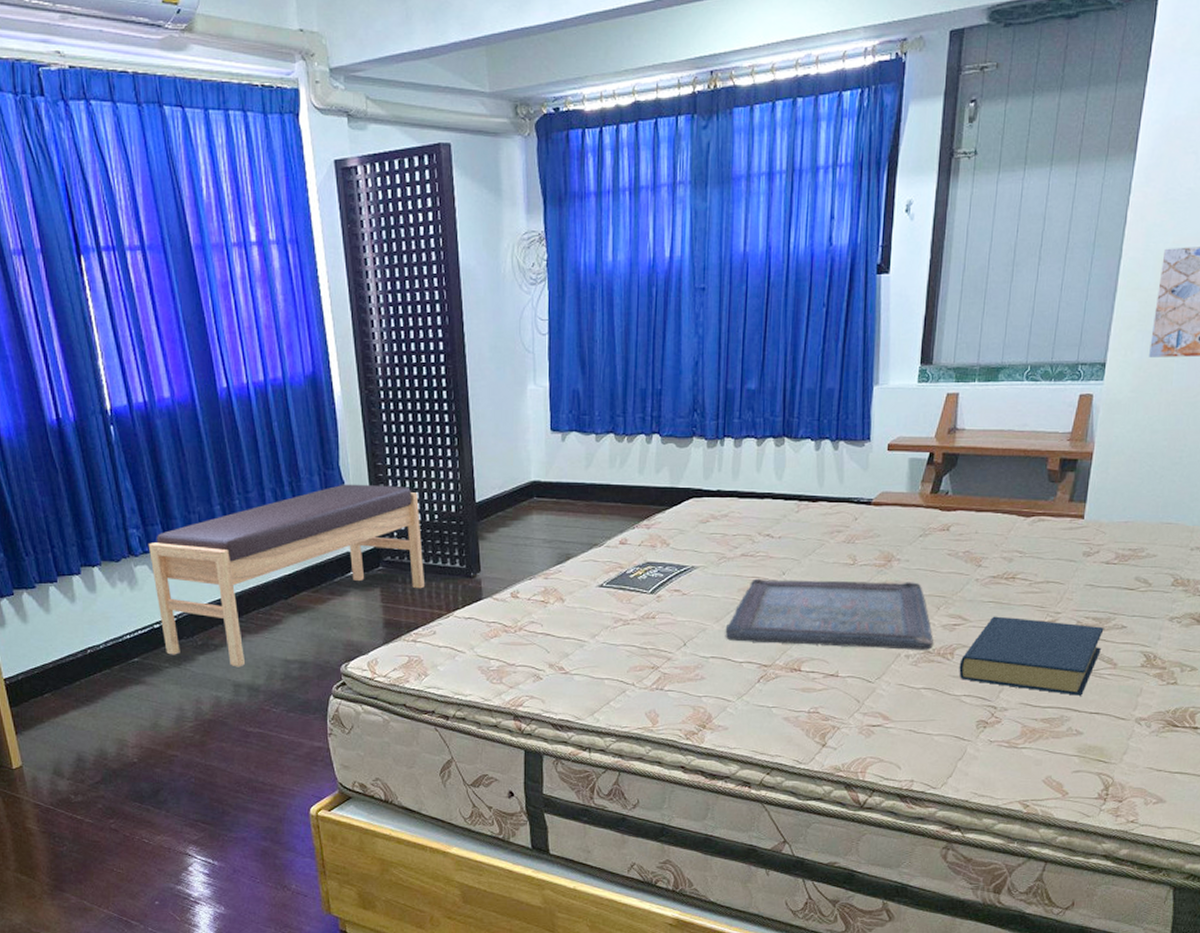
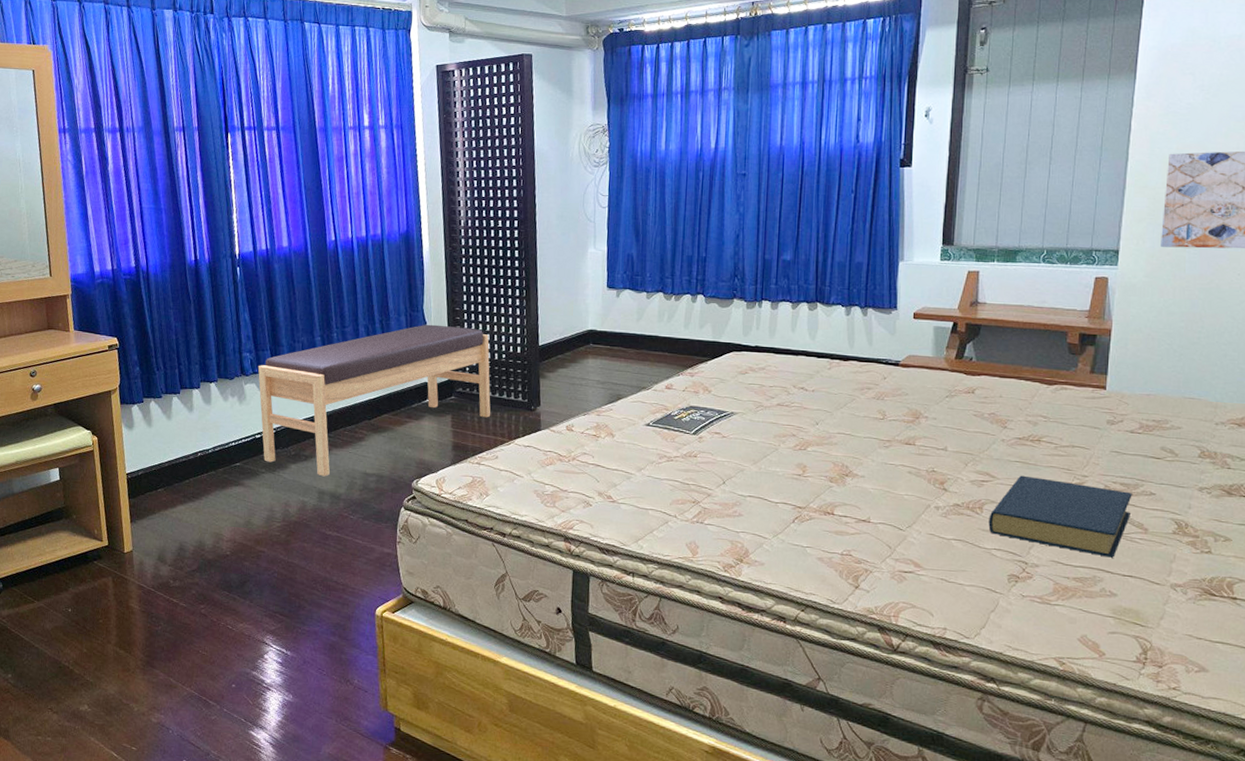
serving tray: present [725,578,933,650] -> none [762,426,962,503]

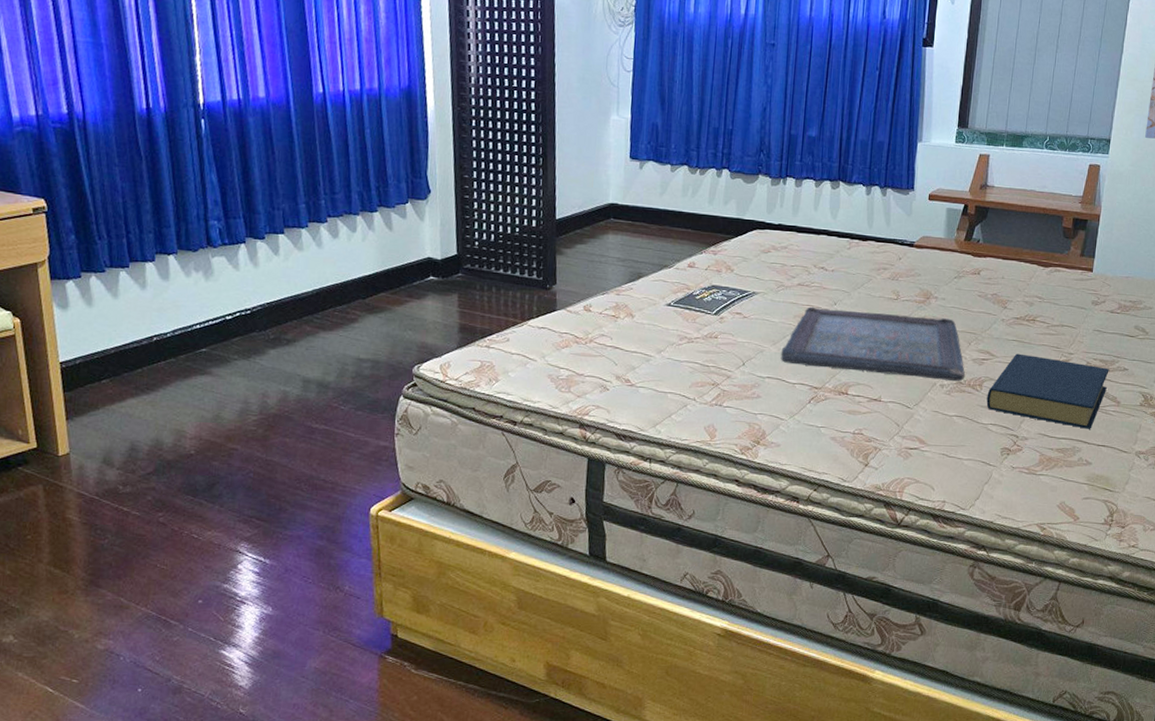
bench: present [258,324,491,477] -> none [228,192,502,363]
serving tray: none [762,426,962,503] -> present [780,306,965,381]

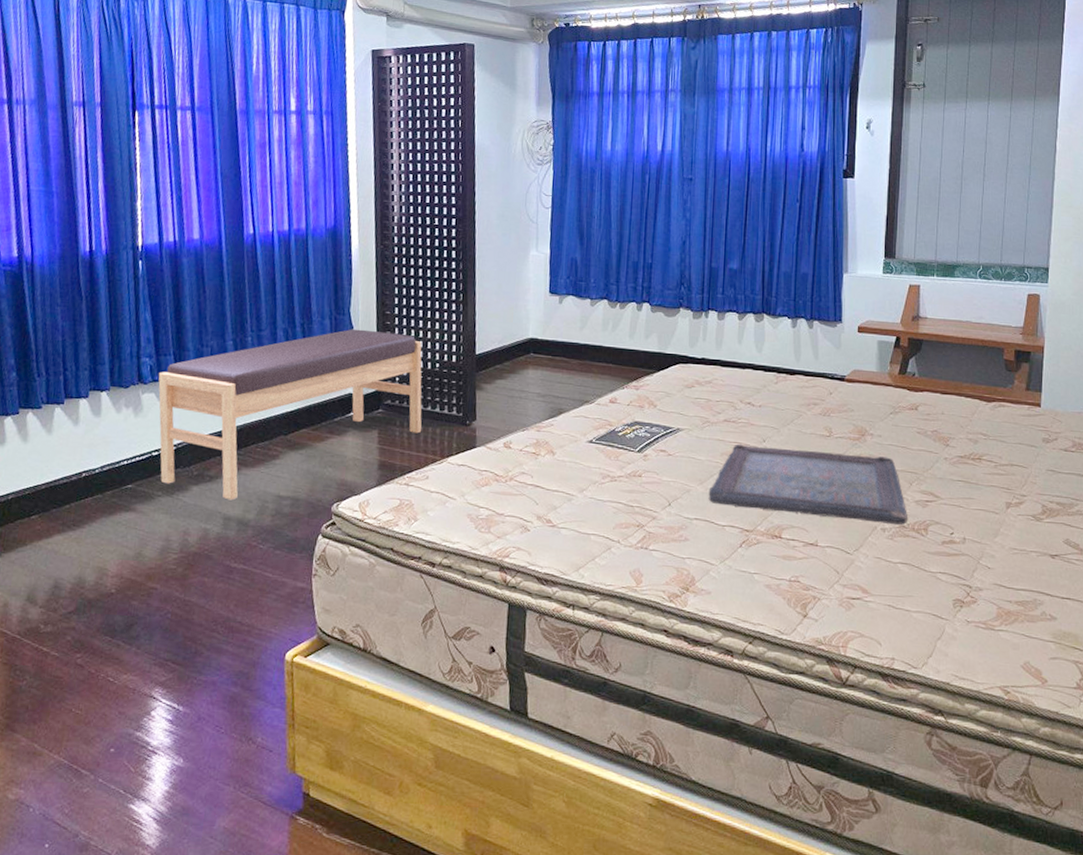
bench: none [228,192,502,363] -> present [158,328,422,501]
hardback book: present [986,353,1109,429] -> none [933,495,1068,580]

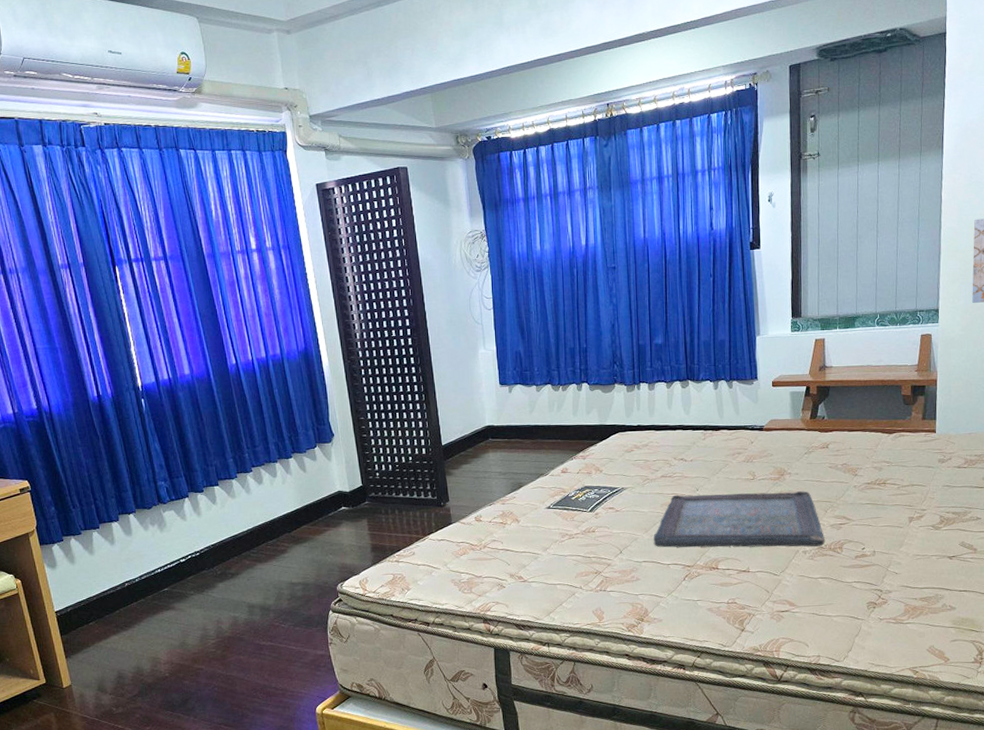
bench: present [158,328,422,501] -> none [175,435,403,591]

